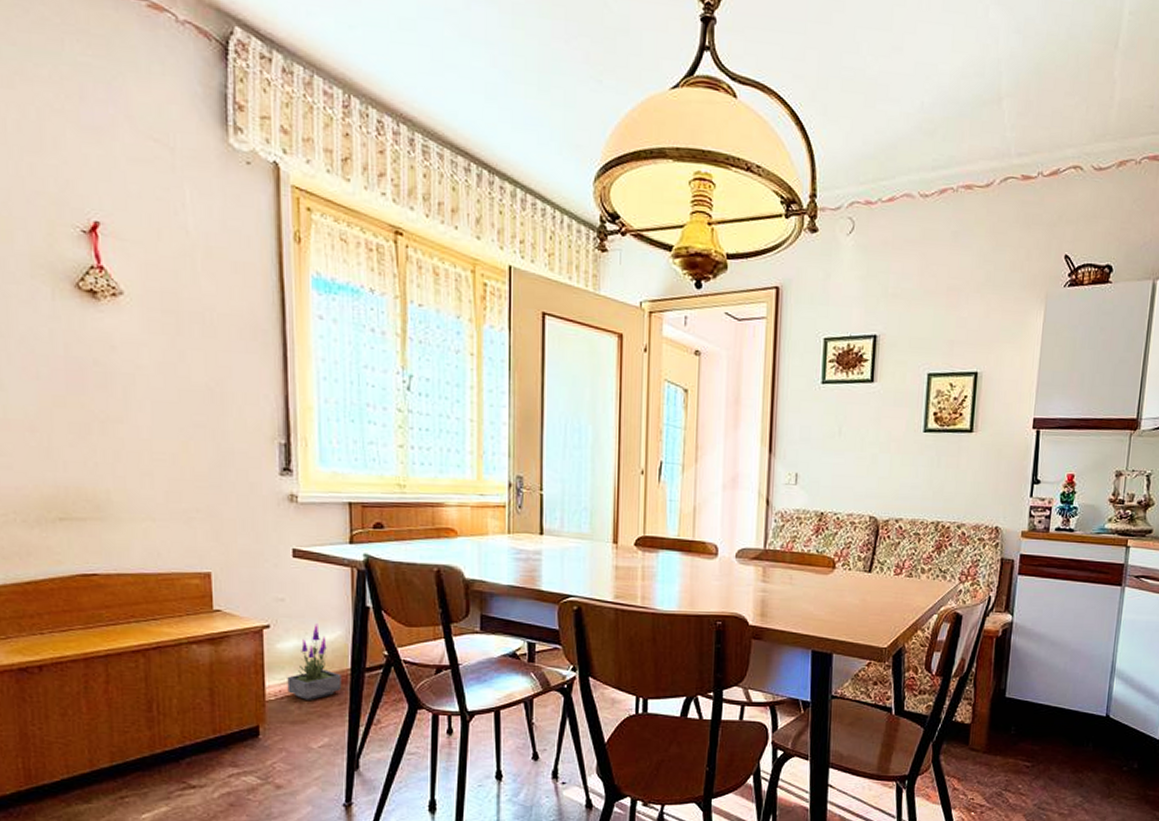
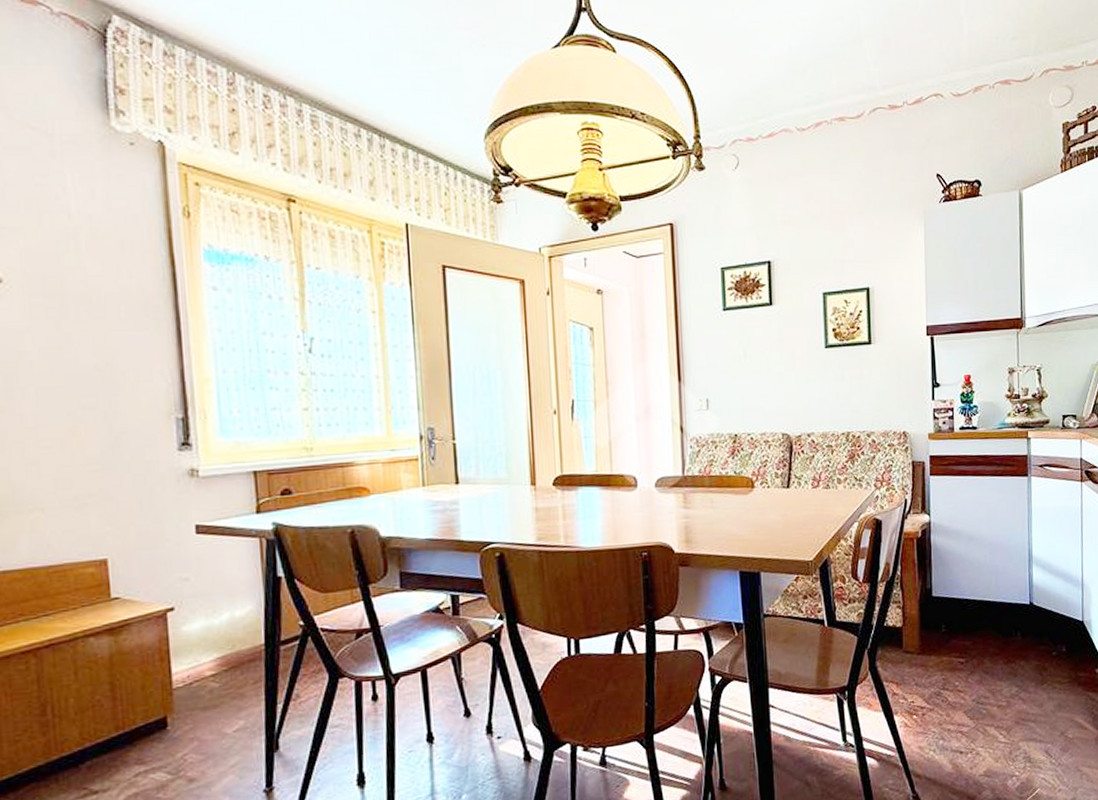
potted plant: present [287,623,342,700] -> none [195,600,256,683]

